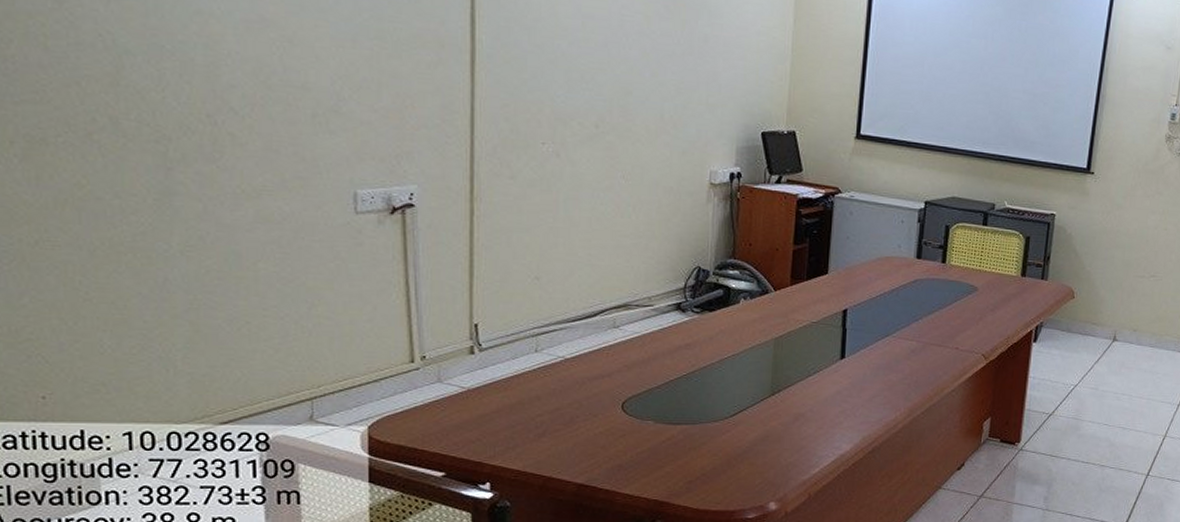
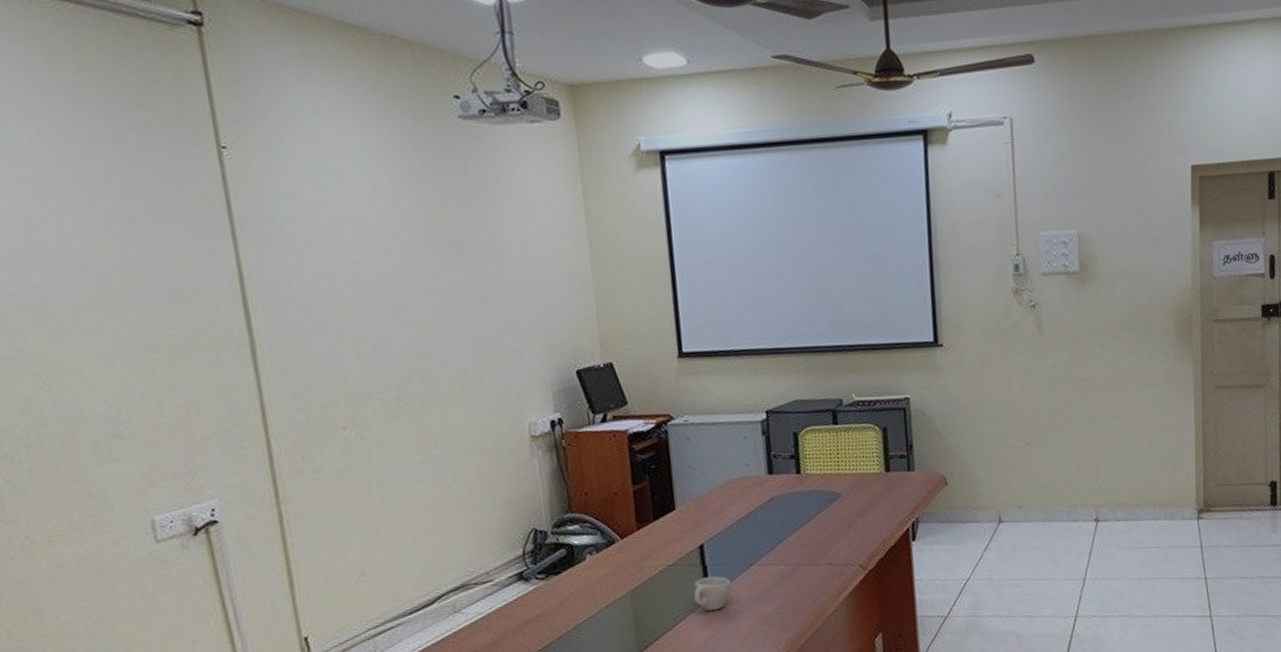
cup: none [830,339,866,371] -> present [693,576,732,611]

